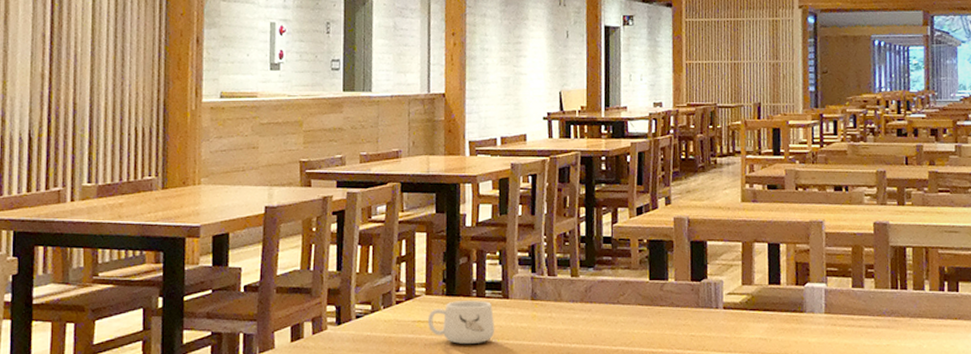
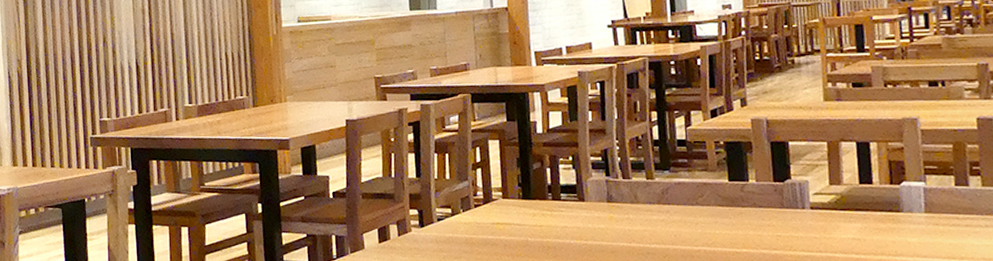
mug: present [428,300,495,345] -> none [506,203,573,245]

